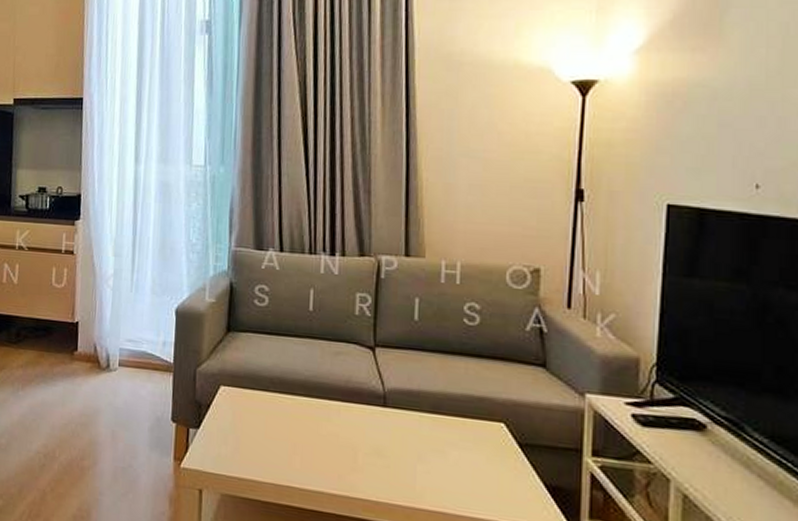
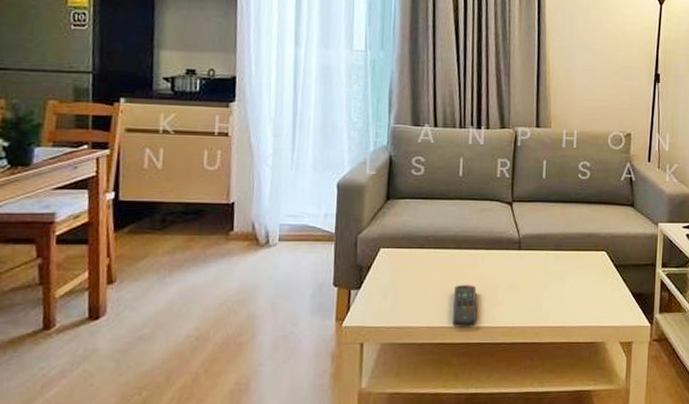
remote control: none [302,439,332,493] -> present [453,284,477,327]

